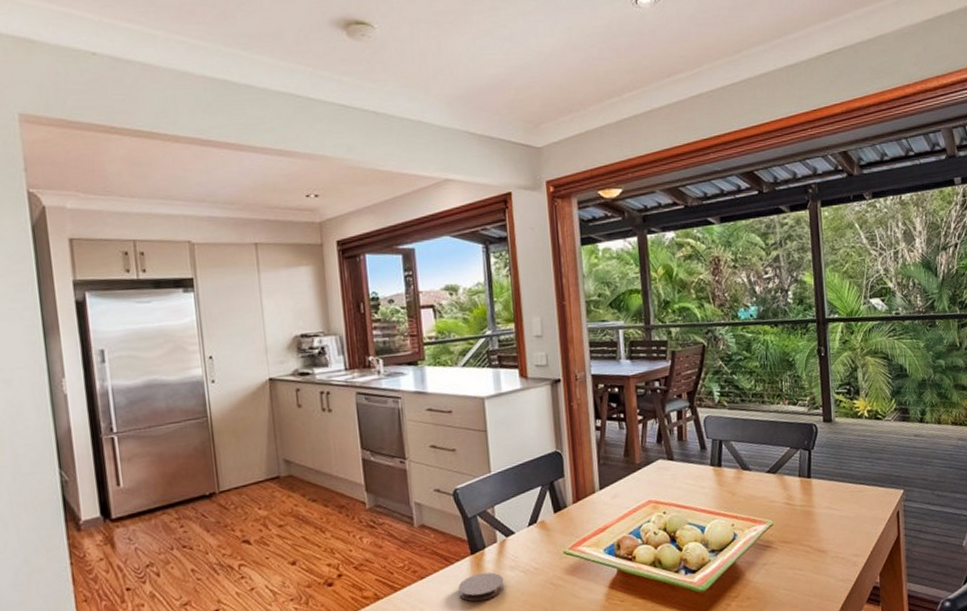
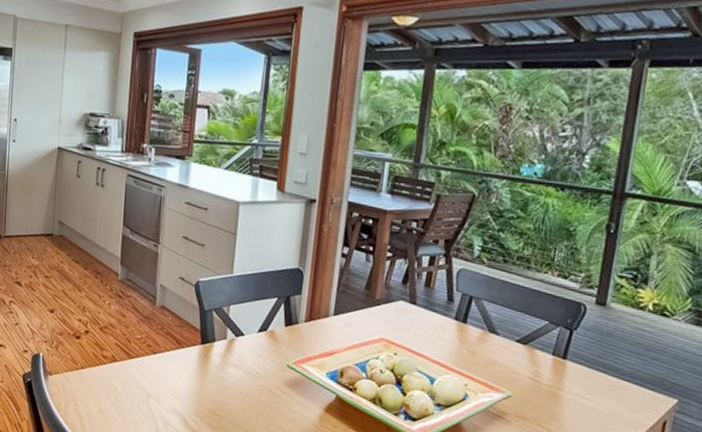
coaster: present [458,572,505,602] -> none [184,362,227,389]

